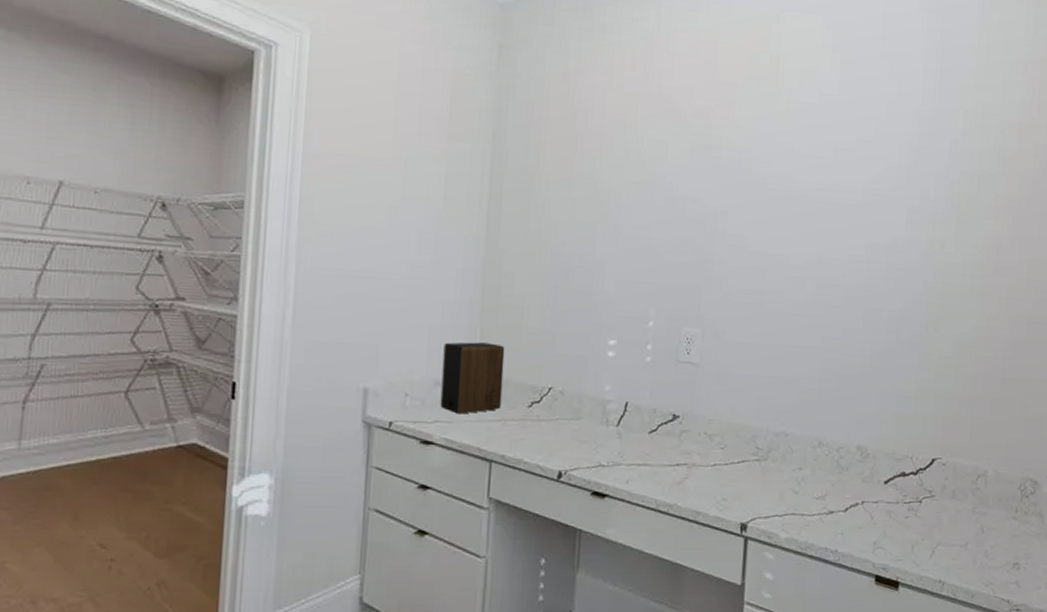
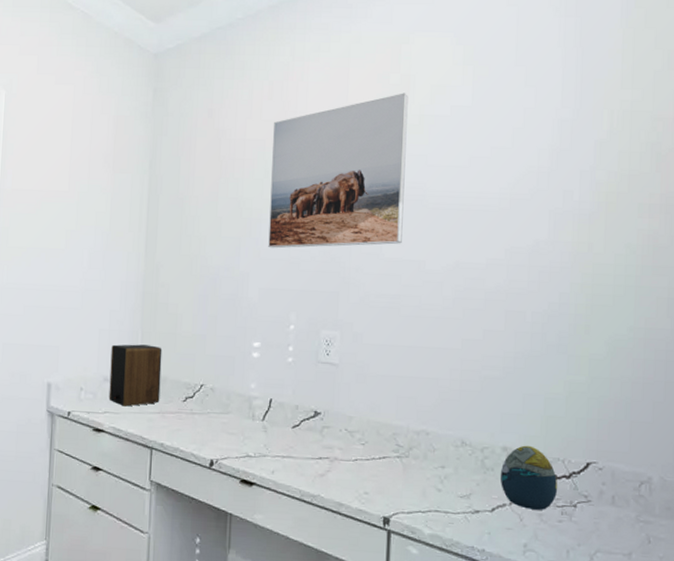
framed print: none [627,75,777,237] -> present [268,93,408,249]
decorative egg: none [853,443,906,507] -> present [499,445,558,510]

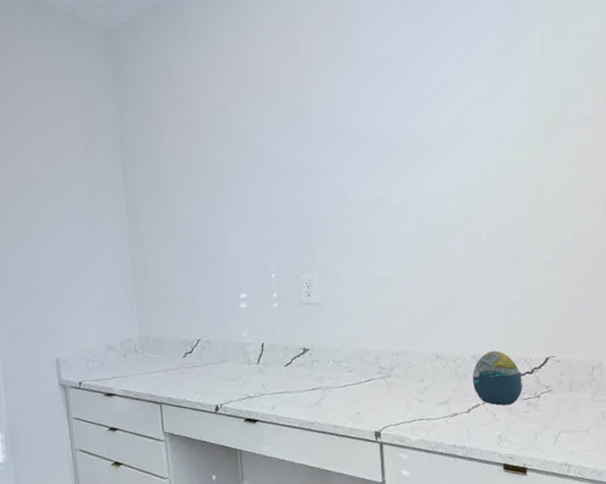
speaker: present [109,344,162,407] -> none [110,310,162,370]
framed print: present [268,93,408,249] -> none [232,39,364,205]

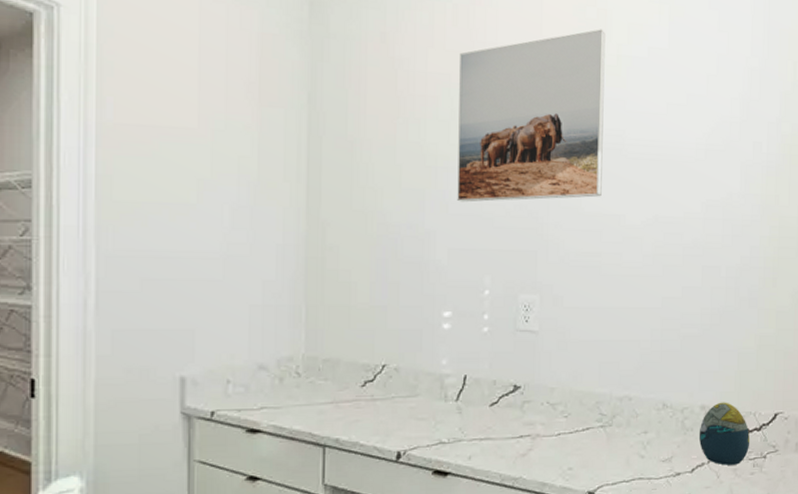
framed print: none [232,39,364,205] -> present [457,29,605,202]

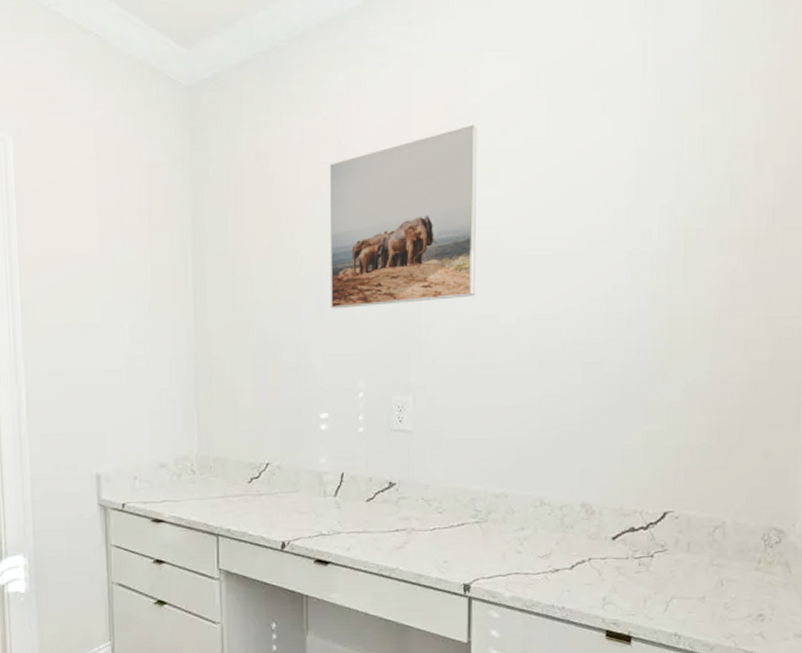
decorative egg: present [698,402,750,465] -> none [579,500,636,563]

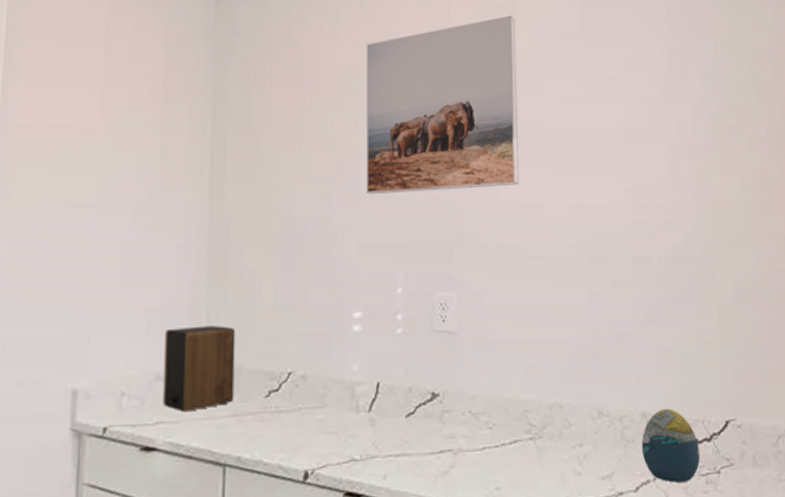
speaker: none [165,424,223,493] -> present [162,326,236,412]
decorative egg: none [579,500,636,563] -> present [641,408,701,483]

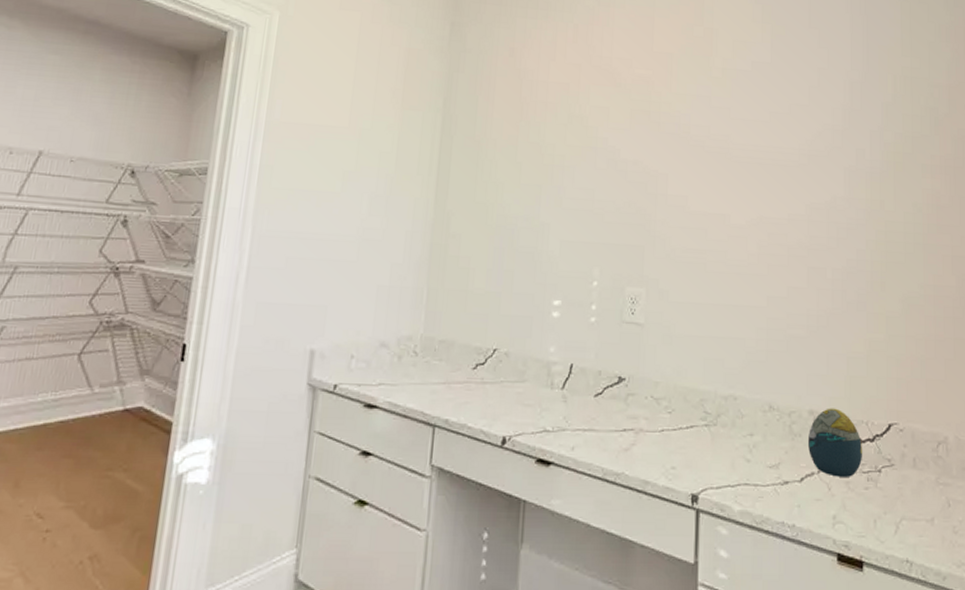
speaker: present [162,326,236,412] -> none [385,303,451,377]
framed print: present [366,15,519,195] -> none [571,45,711,198]

